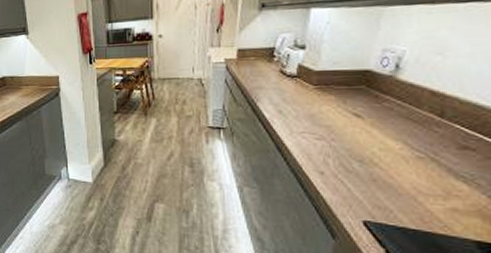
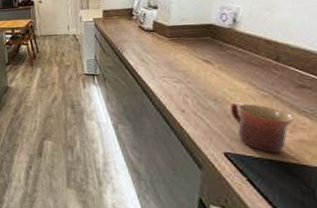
mug: none [376,164,449,223] -> present [229,102,294,153]

